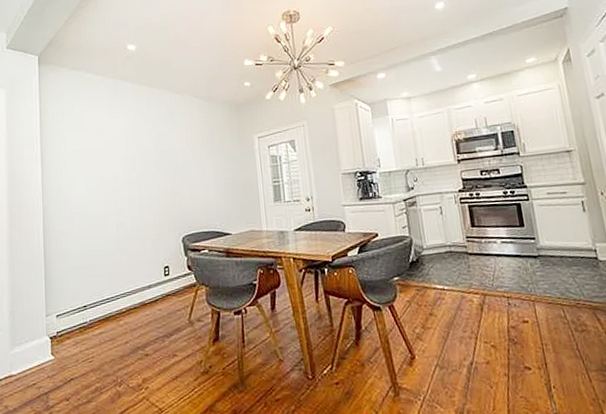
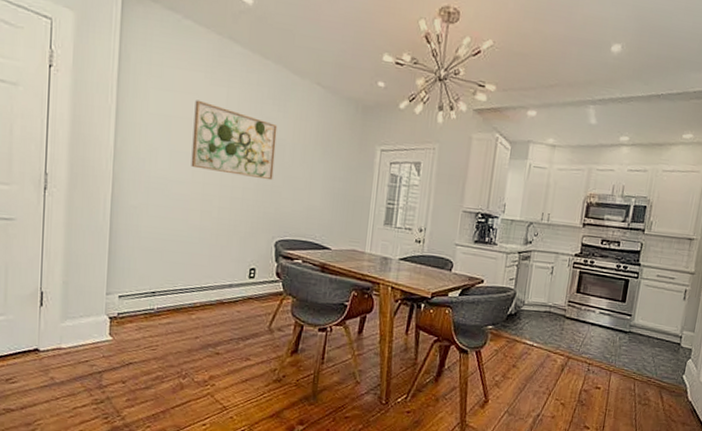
wall art: none [101,132,172,189] -> present [191,100,278,181]

